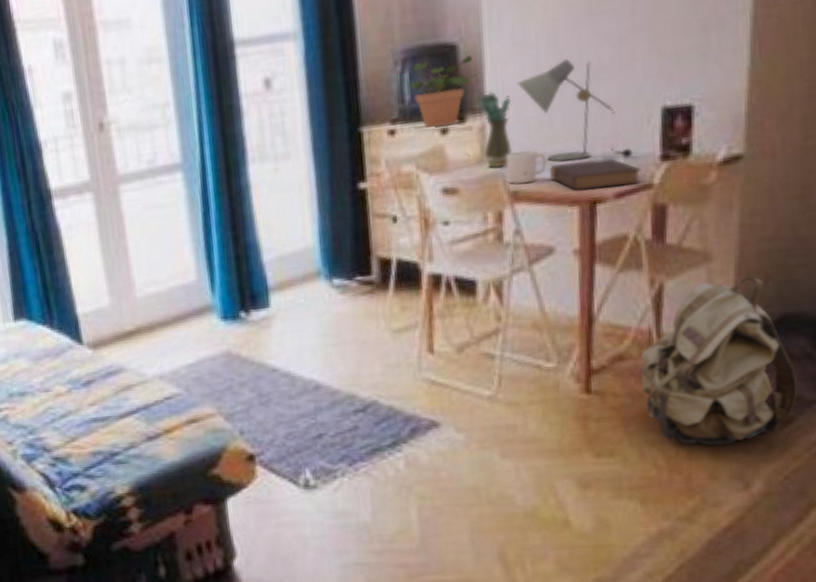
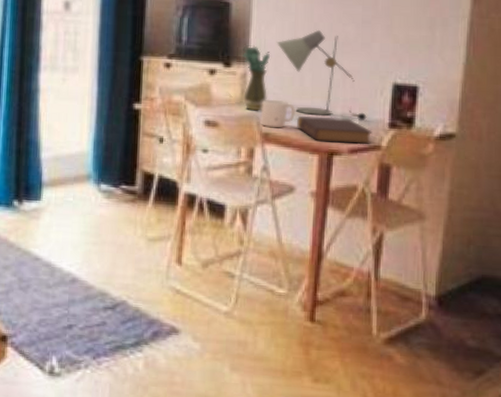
potted plant: present [408,55,480,129] -> none [186,11,247,68]
backpack: present [640,277,798,446] -> none [358,237,490,387]

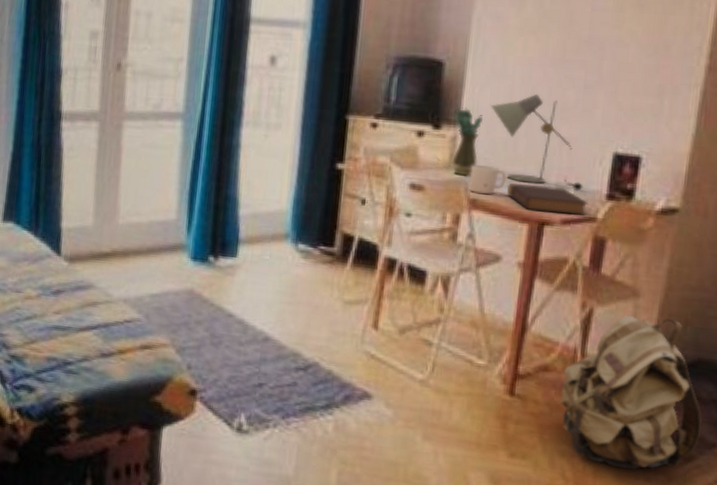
backpack: none [358,237,490,387] -> present [560,315,703,470]

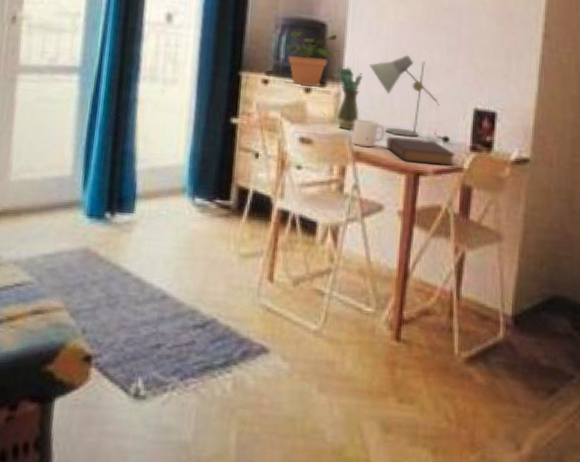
potted plant: none [396,70,460,130] -> present [284,31,342,87]
backpack: present [560,315,703,470] -> none [441,257,561,406]

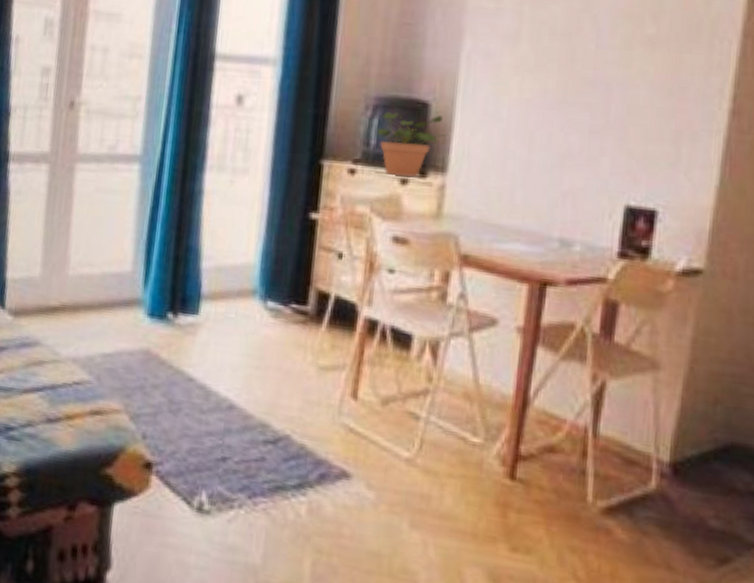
vase: present [336,64,362,130] -> none [439,150,474,229]
mug: present [352,119,385,148] -> none [459,216,502,251]
desk lamp: present [368,54,451,144] -> none [482,138,591,248]
book: present [385,135,455,167] -> none [502,236,597,276]

